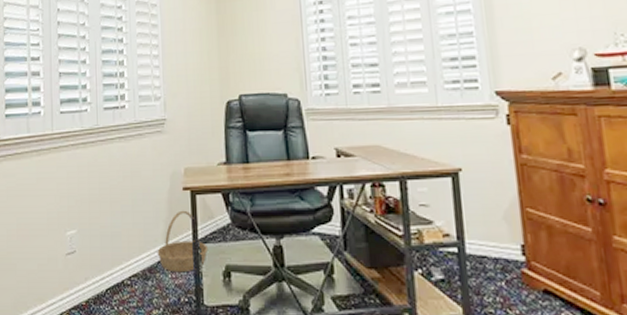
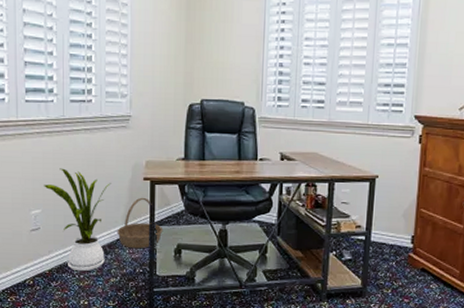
house plant: none [79,182,149,302] -> present [44,168,112,272]

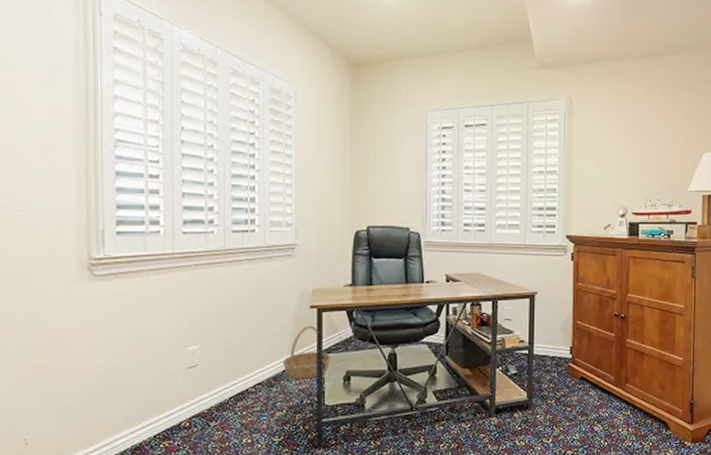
house plant: present [44,168,112,272] -> none [203,300,277,408]

